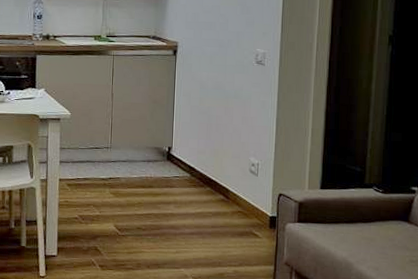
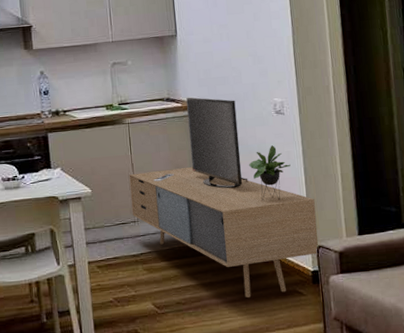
media console: none [106,37,282,232] -> present [129,97,319,298]

